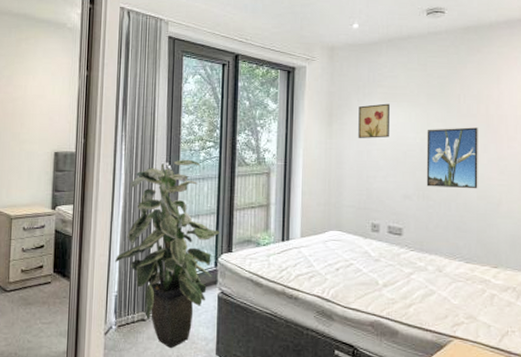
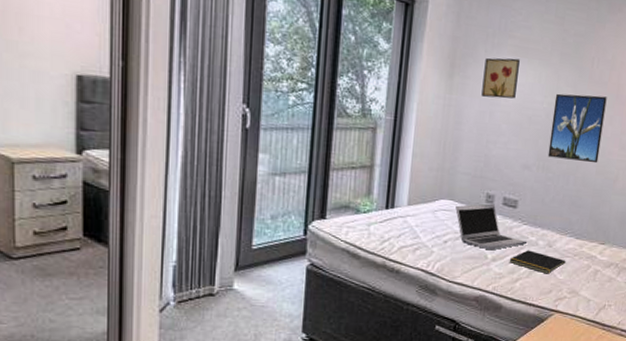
indoor plant: present [115,159,221,348] -> none [173,101,312,326]
laptop: none [344,232,417,277] -> present [455,203,528,251]
notepad: none [400,275,459,299] -> present [509,250,566,274]

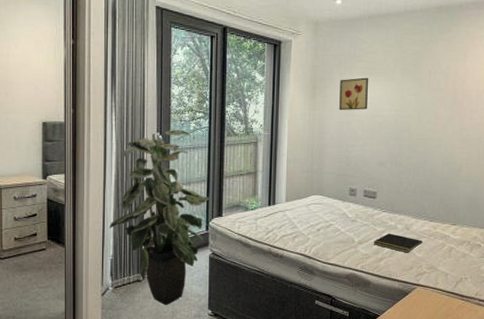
indoor plant: none [173,101,312,326] -> present [109,129,211,305]
laptop: present [455,203,528,251] -> none [325,196,388,235]
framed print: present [547,93,607,164] -> none [398,100,445,157]

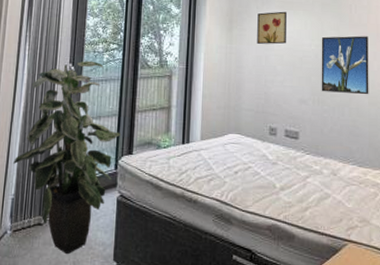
notepad: present [373,233,423,253] -> none [296,179,352,203]
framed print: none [398,100,445,157] -> present [321,36,369,95]

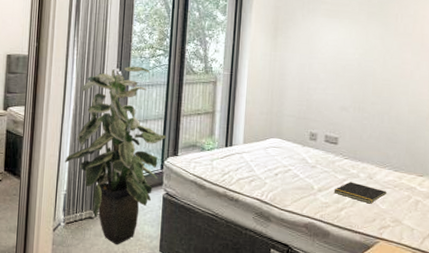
wall art: present [257,11,286,45] -> none [301,19,332,53]
notepad: none [296,179,352,203] -> present [333,182,387,204]
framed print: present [321,36,369,95] -> none [362,45,413,104]

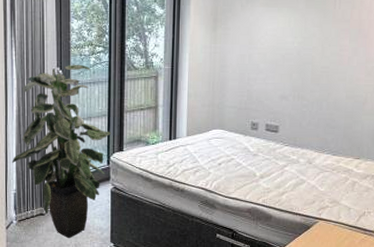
notepad: present [333,182,387,204] -> none [275,167,326,187]

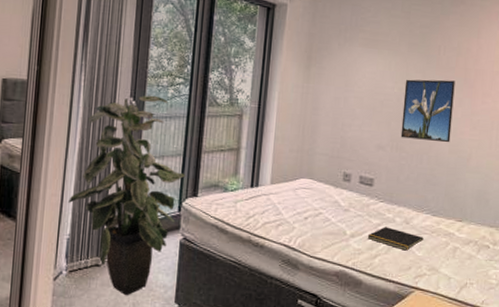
notepad: none [275,167,326,187] -> present [367,227,424,251]
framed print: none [301,32,351,90] -> present [400,79,455,143]

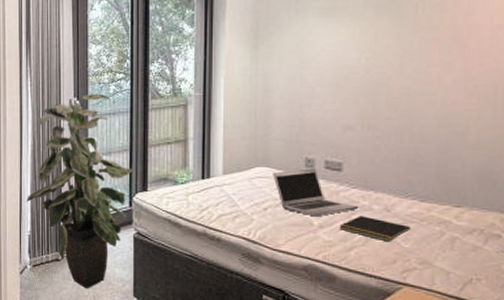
laptop: none [315,182,385,227] -> present [273,168,359,217]
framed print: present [400,79,455,143] -> none [372,42,441,116]

